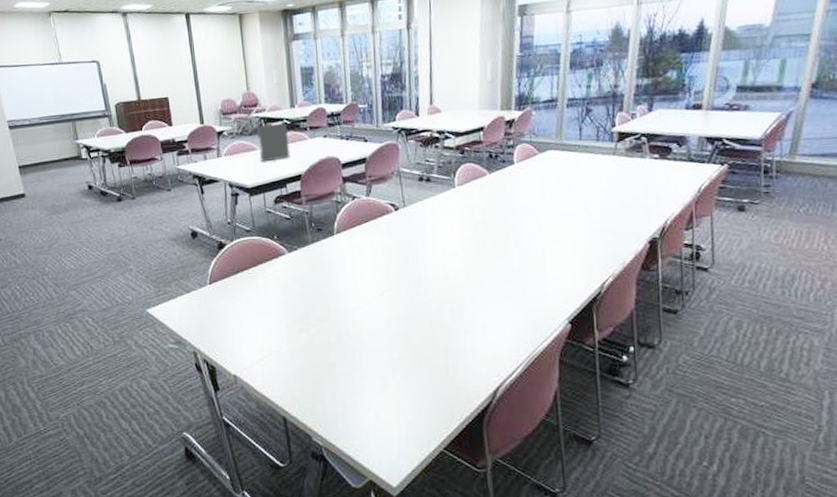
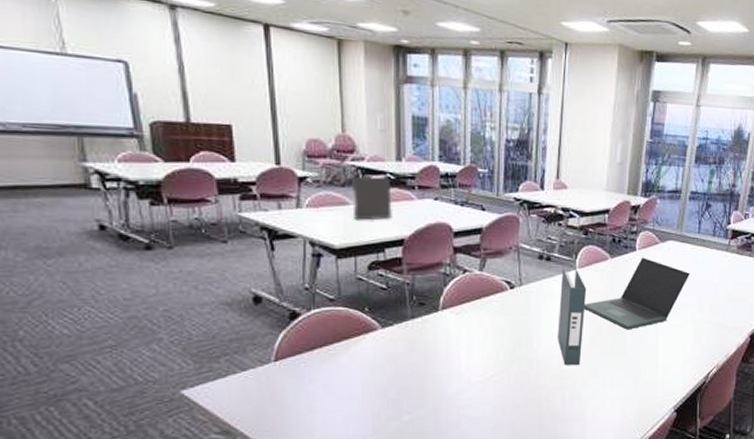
binder: none [441,187,468,279] -> present [558,269,587,365]
laptop: none [466,170,574,243] -> present [584,258,690,330]

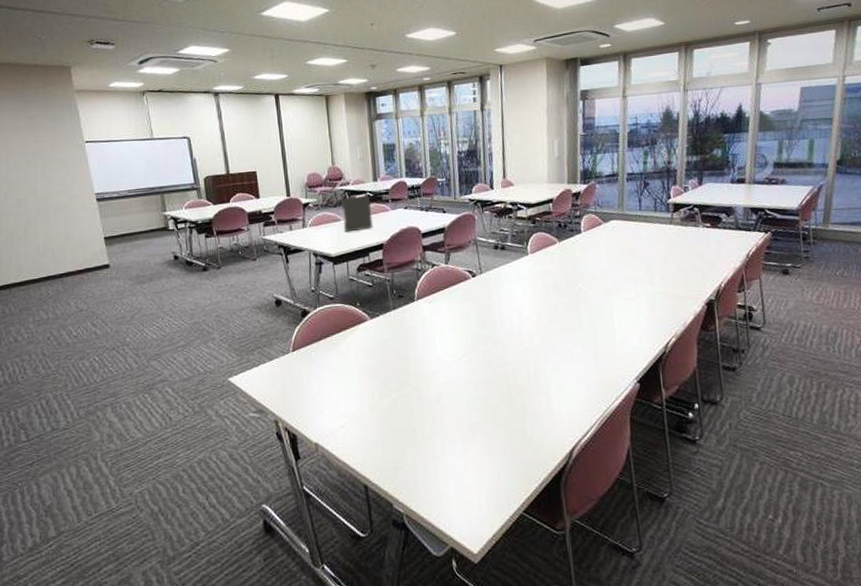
binder: present [558,269,587,365] -> none [515,254,541,342]
laptop: present [584,258,690,330] -> none [539,238,636,306]

